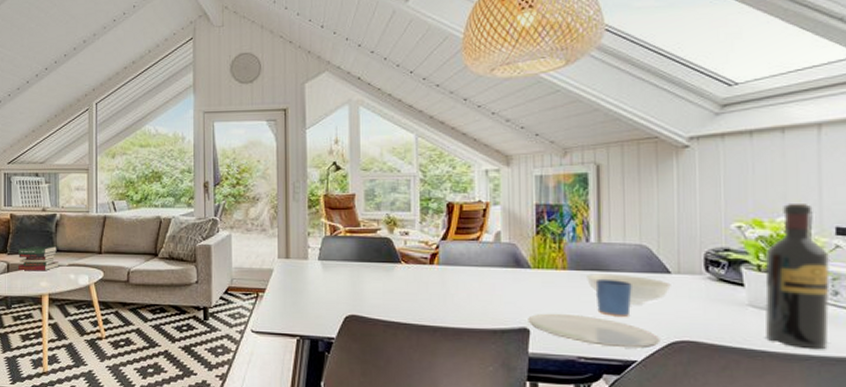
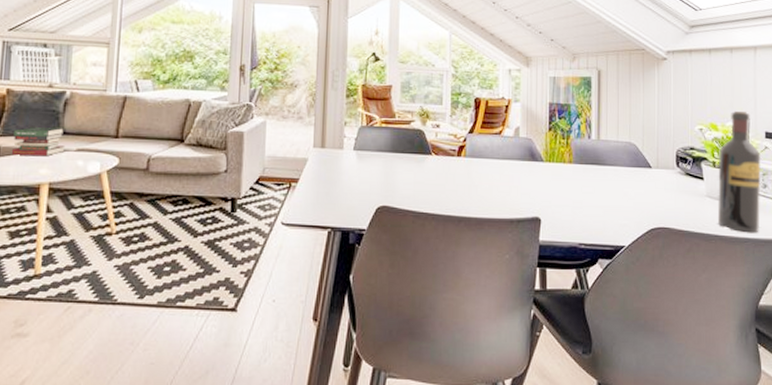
plate: present [528,313,660,349] -> none [539,203,643,235]
bowl: present [587,274,671,305] -> none [588,167,652,196]
mug: present [595,278,632,316] -> none [594,172,623,206]

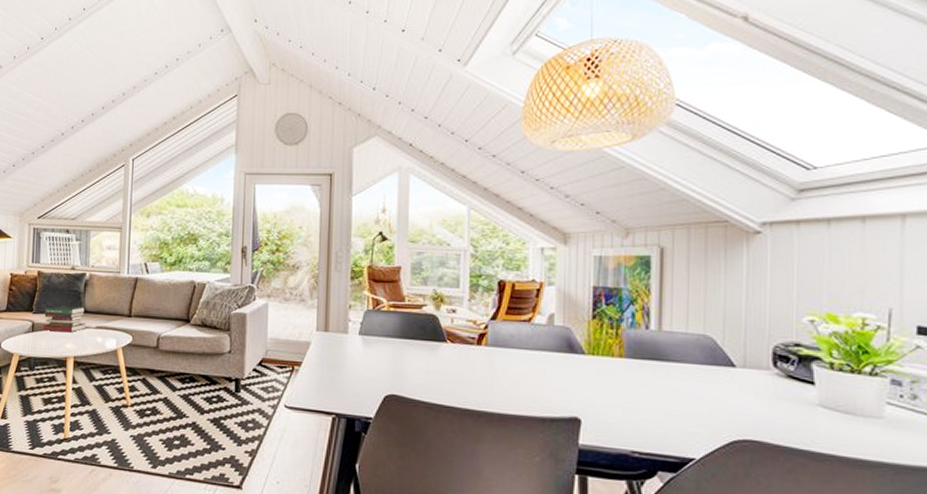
wine bottle: present [717,110,762,232] -> none [835,297,910,456]

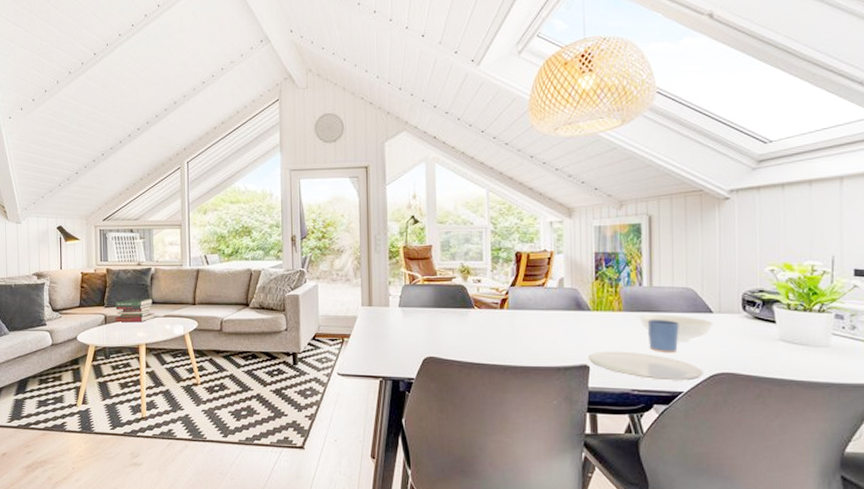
plate: none [579,402,721,446] -> present [588,351,704,381]
bowl: none [645,363,736,399] -> present [640,314,713,341]
mug: none [653,369,693,411] -> present [647,319,679,352]

